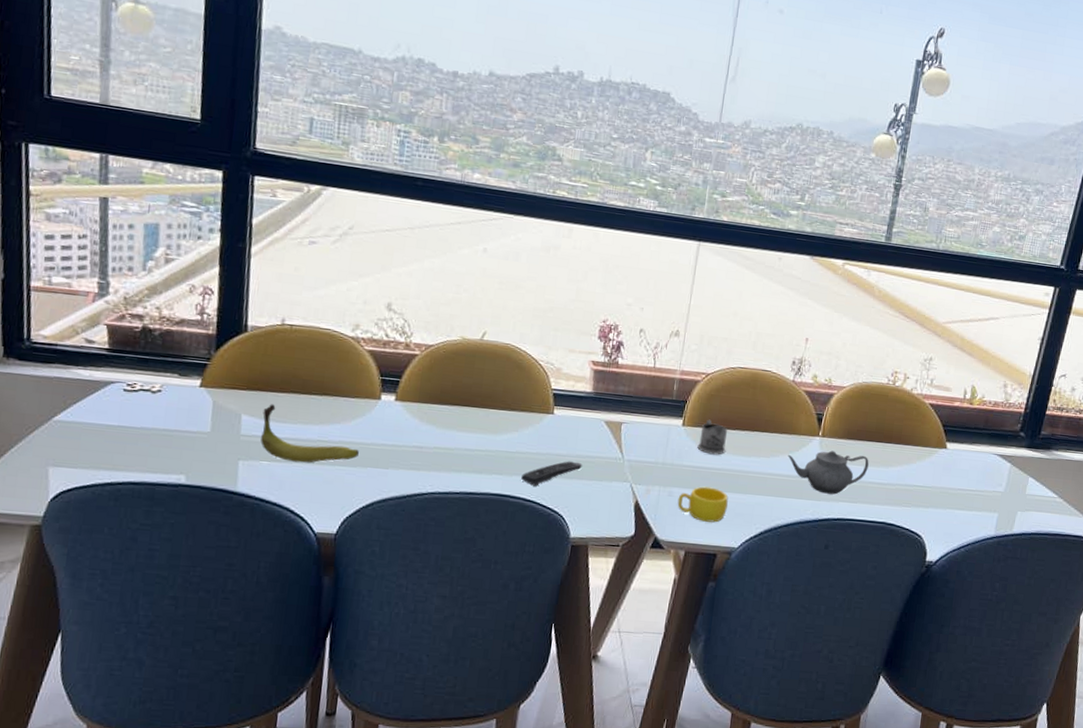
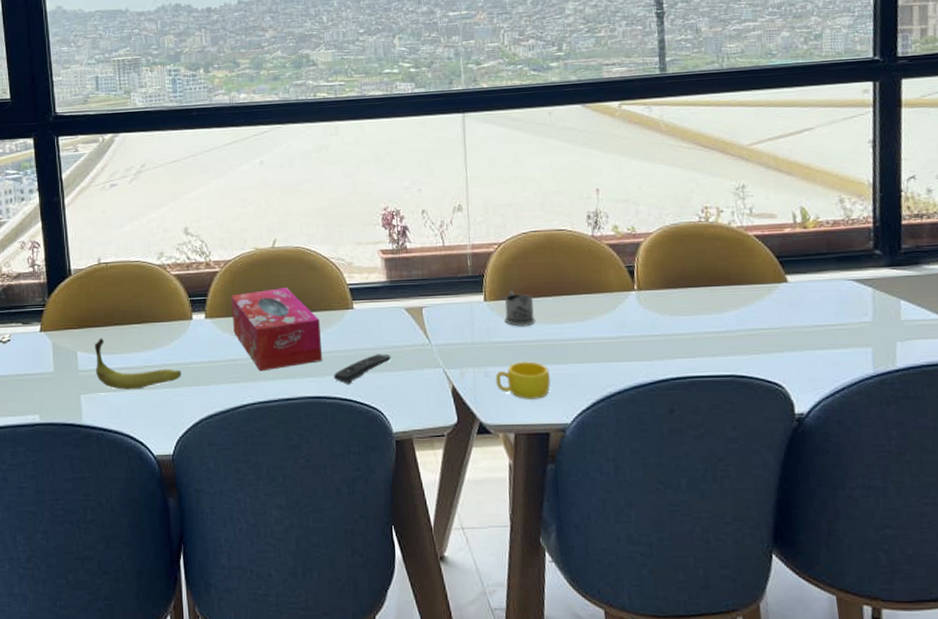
tissue box: none [424,381,517,463] -> present [231,288,323,372]
teapot: present [788,450,869,495] -> none [604,303,700,352]

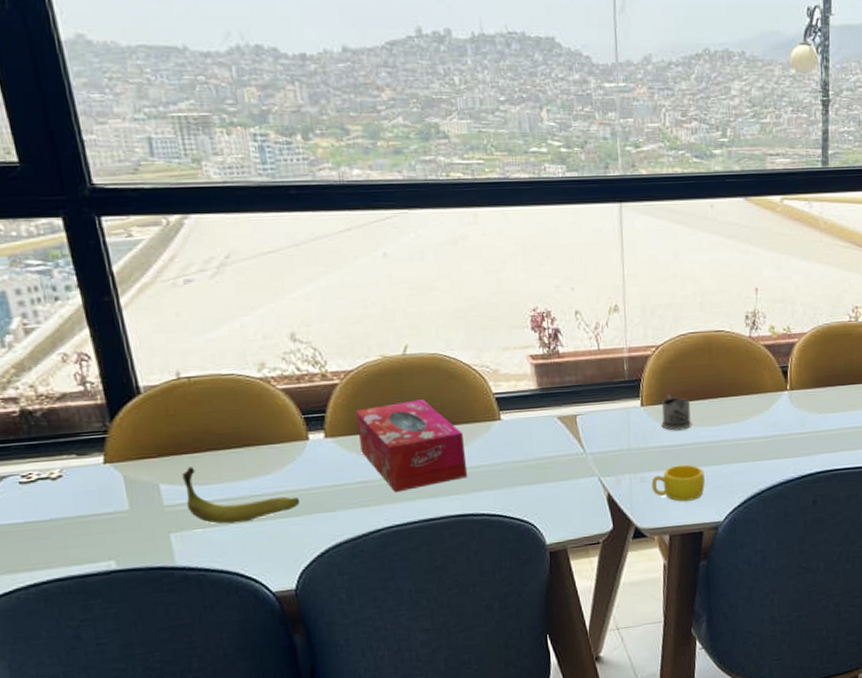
remote control: present [334,353,391,384] -> none [481,465,543,499]

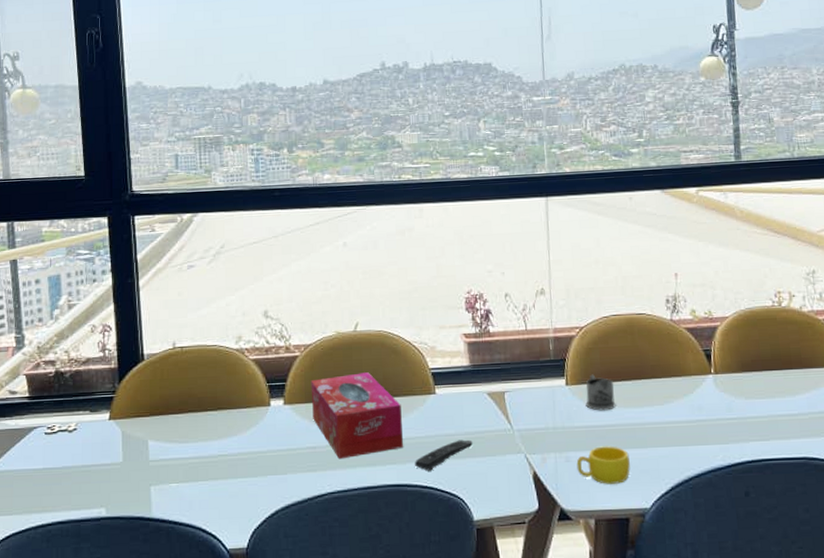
banana: present [182,467,299,524] -> none [166,426,257,480]
remote control: none [481,465,543,499] -> present [415,439,473,471]

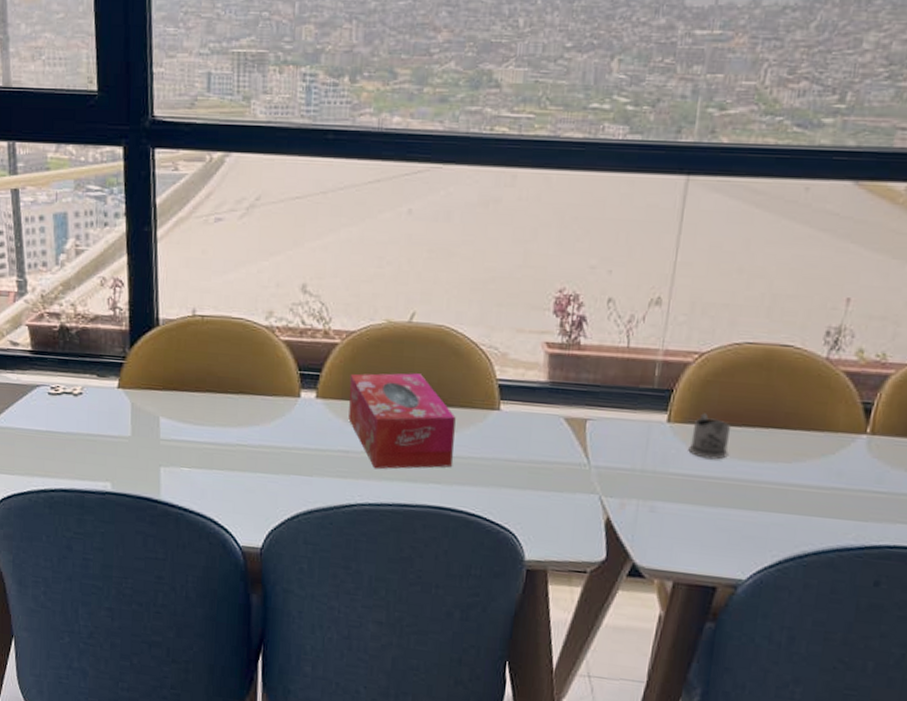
remote control: present [415,439,473,471] -> none [463,467,537,498]
cup: present [576,446,630,484] -> none [662,500,733,547]

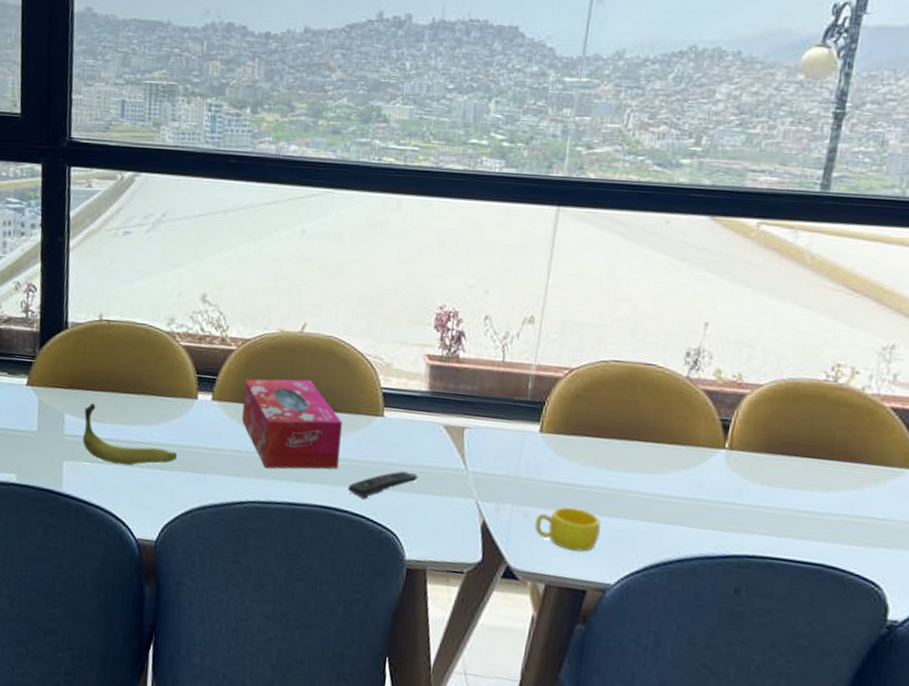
banana: none [180,405,280,470] -> present [83,403,177,466]
remote control: none [463,467,537,498] -> present [348,471,418,499]
cup: none [662,500,733,547] -> present [534,507,601,552]
tea glass holder: present [688,413,732,460] -> none [559,425,600,470]

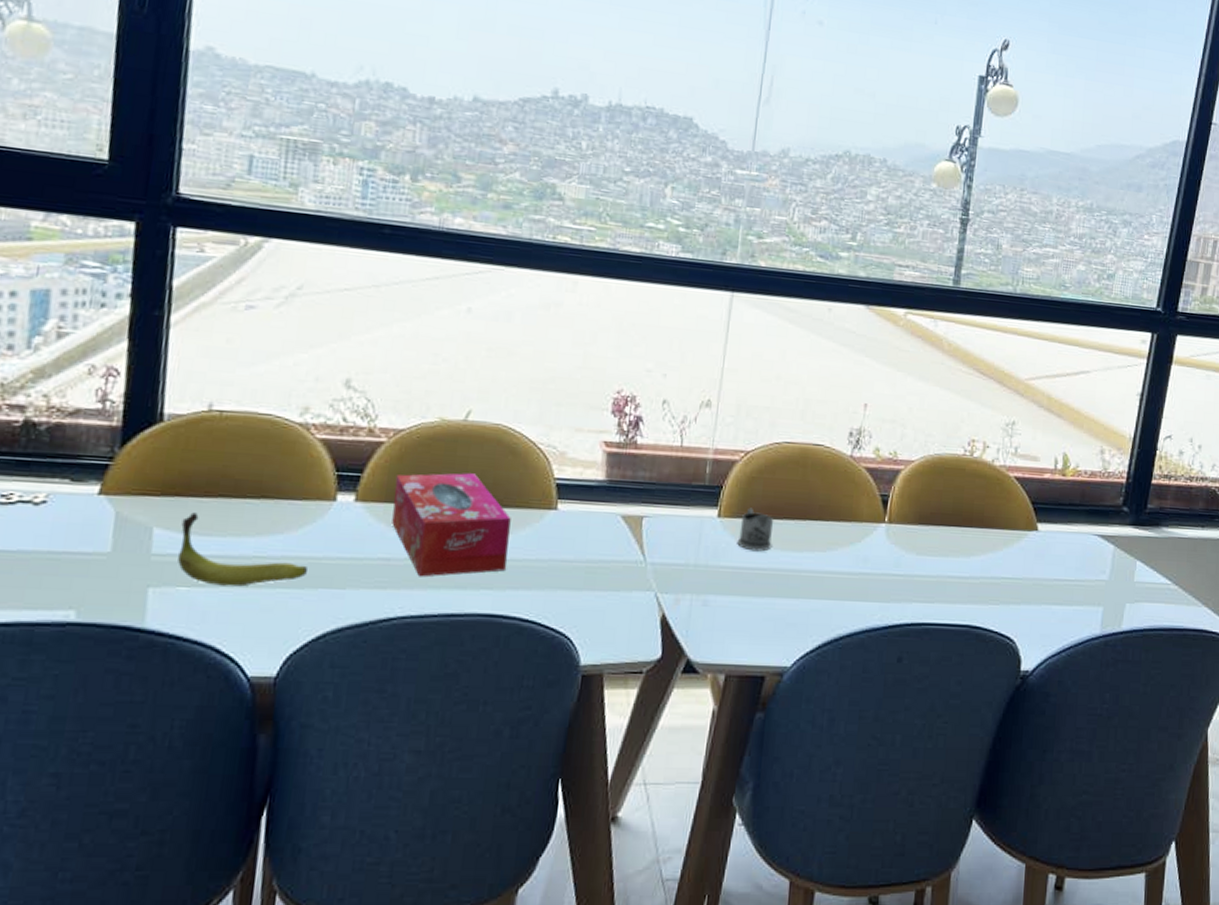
remote control: present [348,471,418,499] -> none [517,568,594,602]
cup: present [534,507,601,552] -> none [714,592,777,637]
tea glass holder: none [559,425,600,470] -> present [737,507,774,552]

